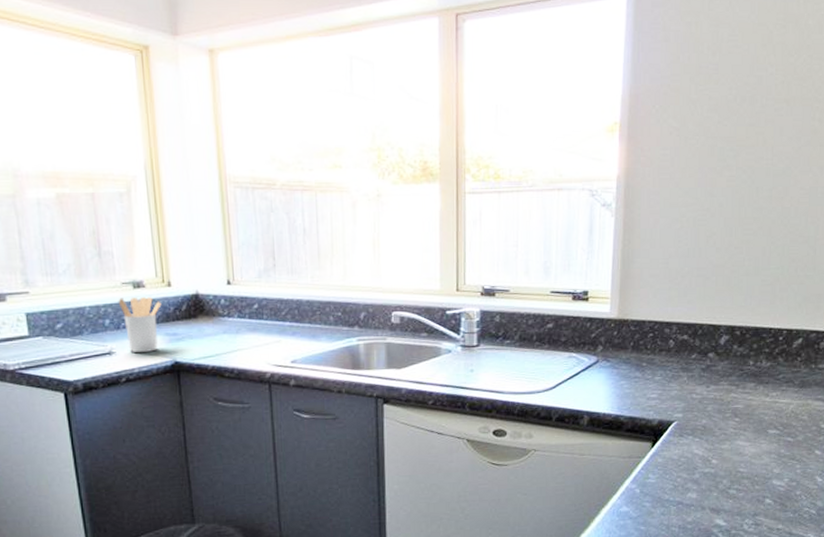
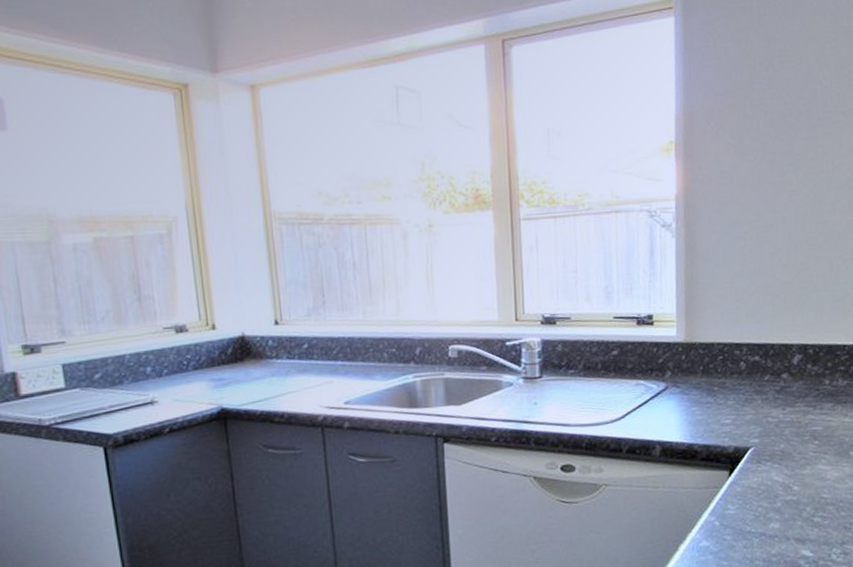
utensil holder: present [118,297,162,352] -> none [160,341,206,401]

